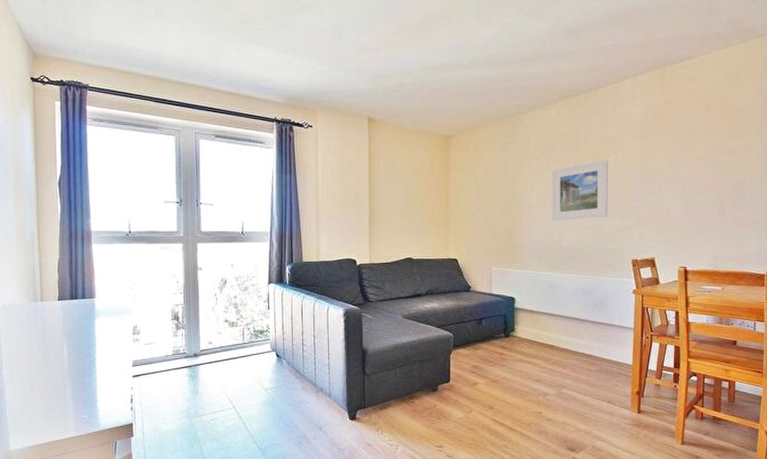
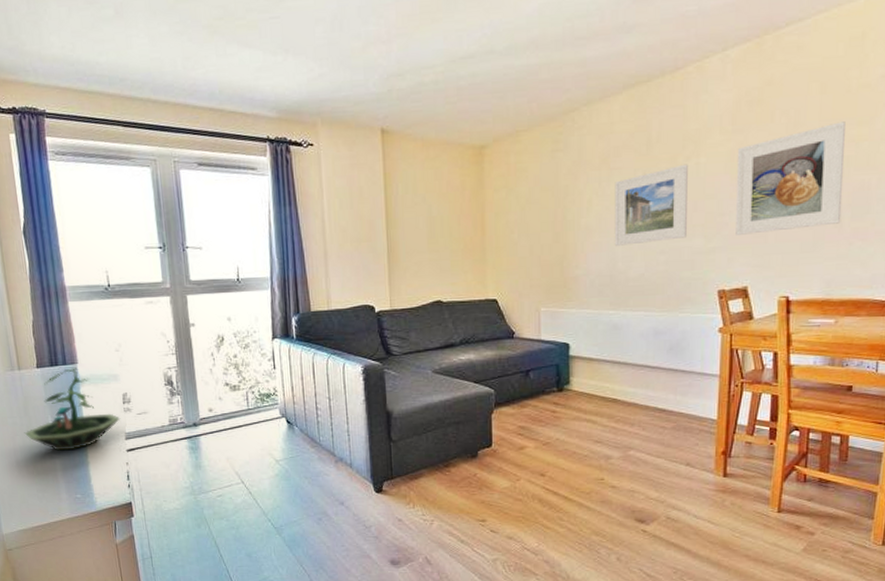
terrarium: none [40,301,130,375] -> present [24,368,121,451]
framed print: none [644,135,726,217] -> present [735,121,845,235]

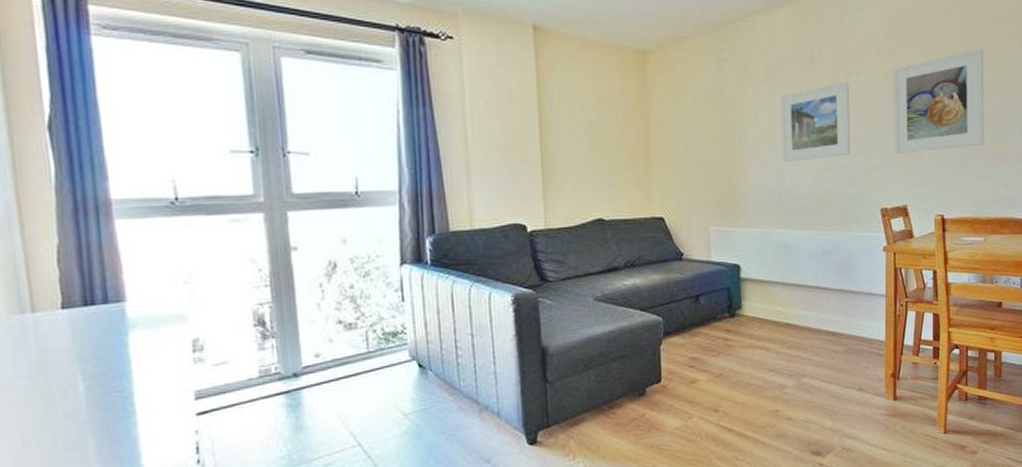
terrarium: present [24,368,121,451] -> none [37,307,189,421]

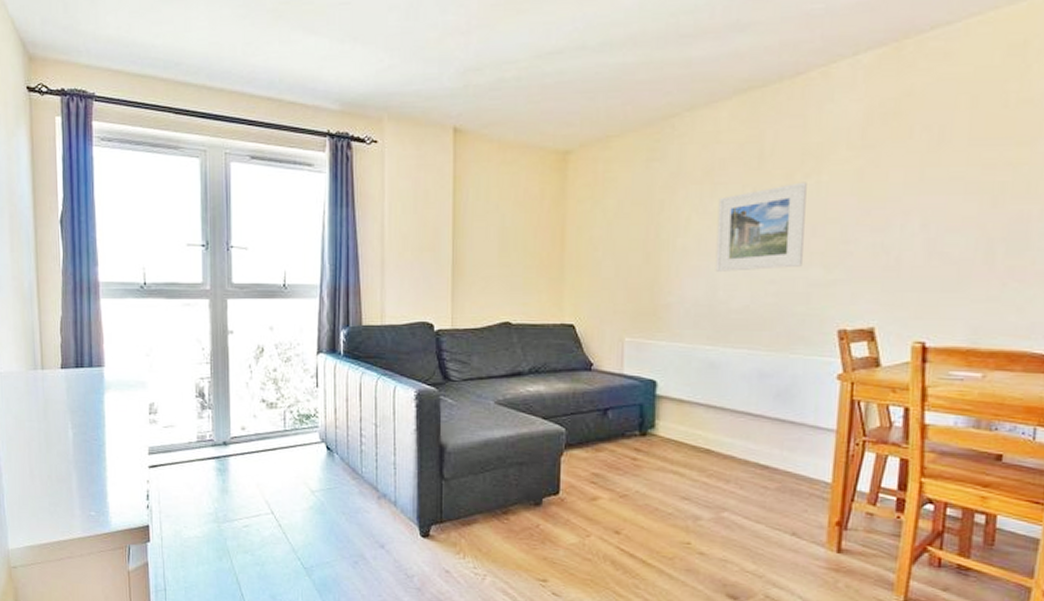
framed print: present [892,49,984,154] -> none [862,141,1001,267]

